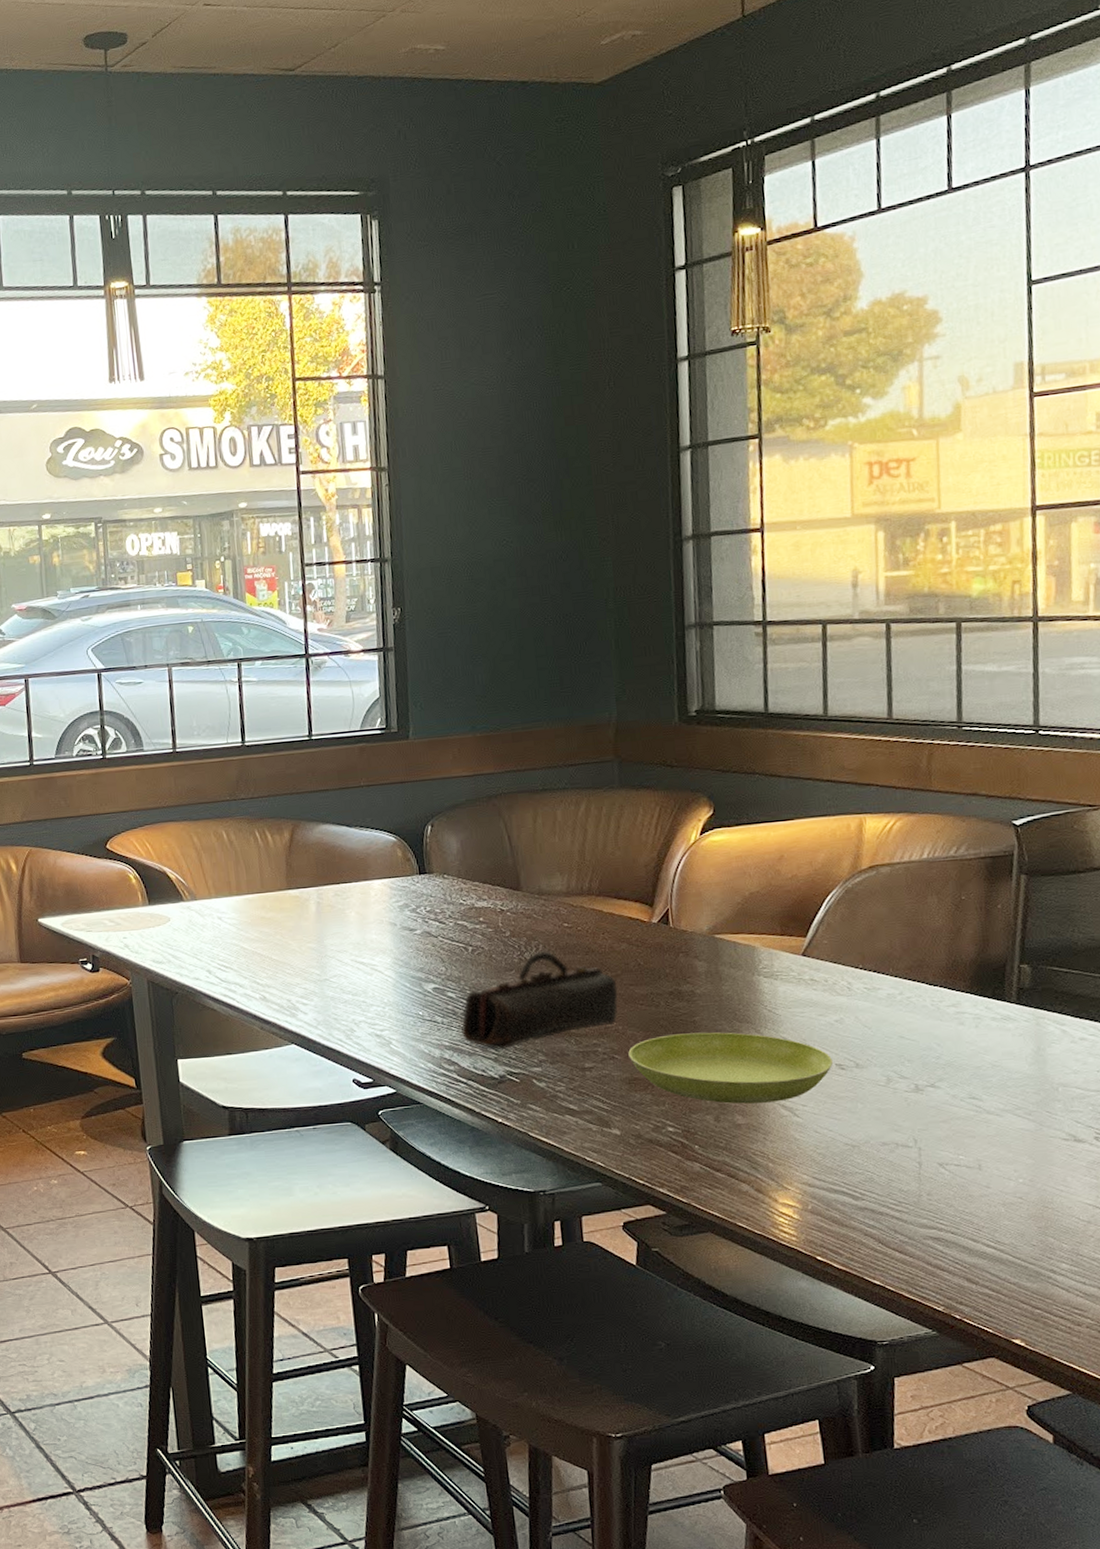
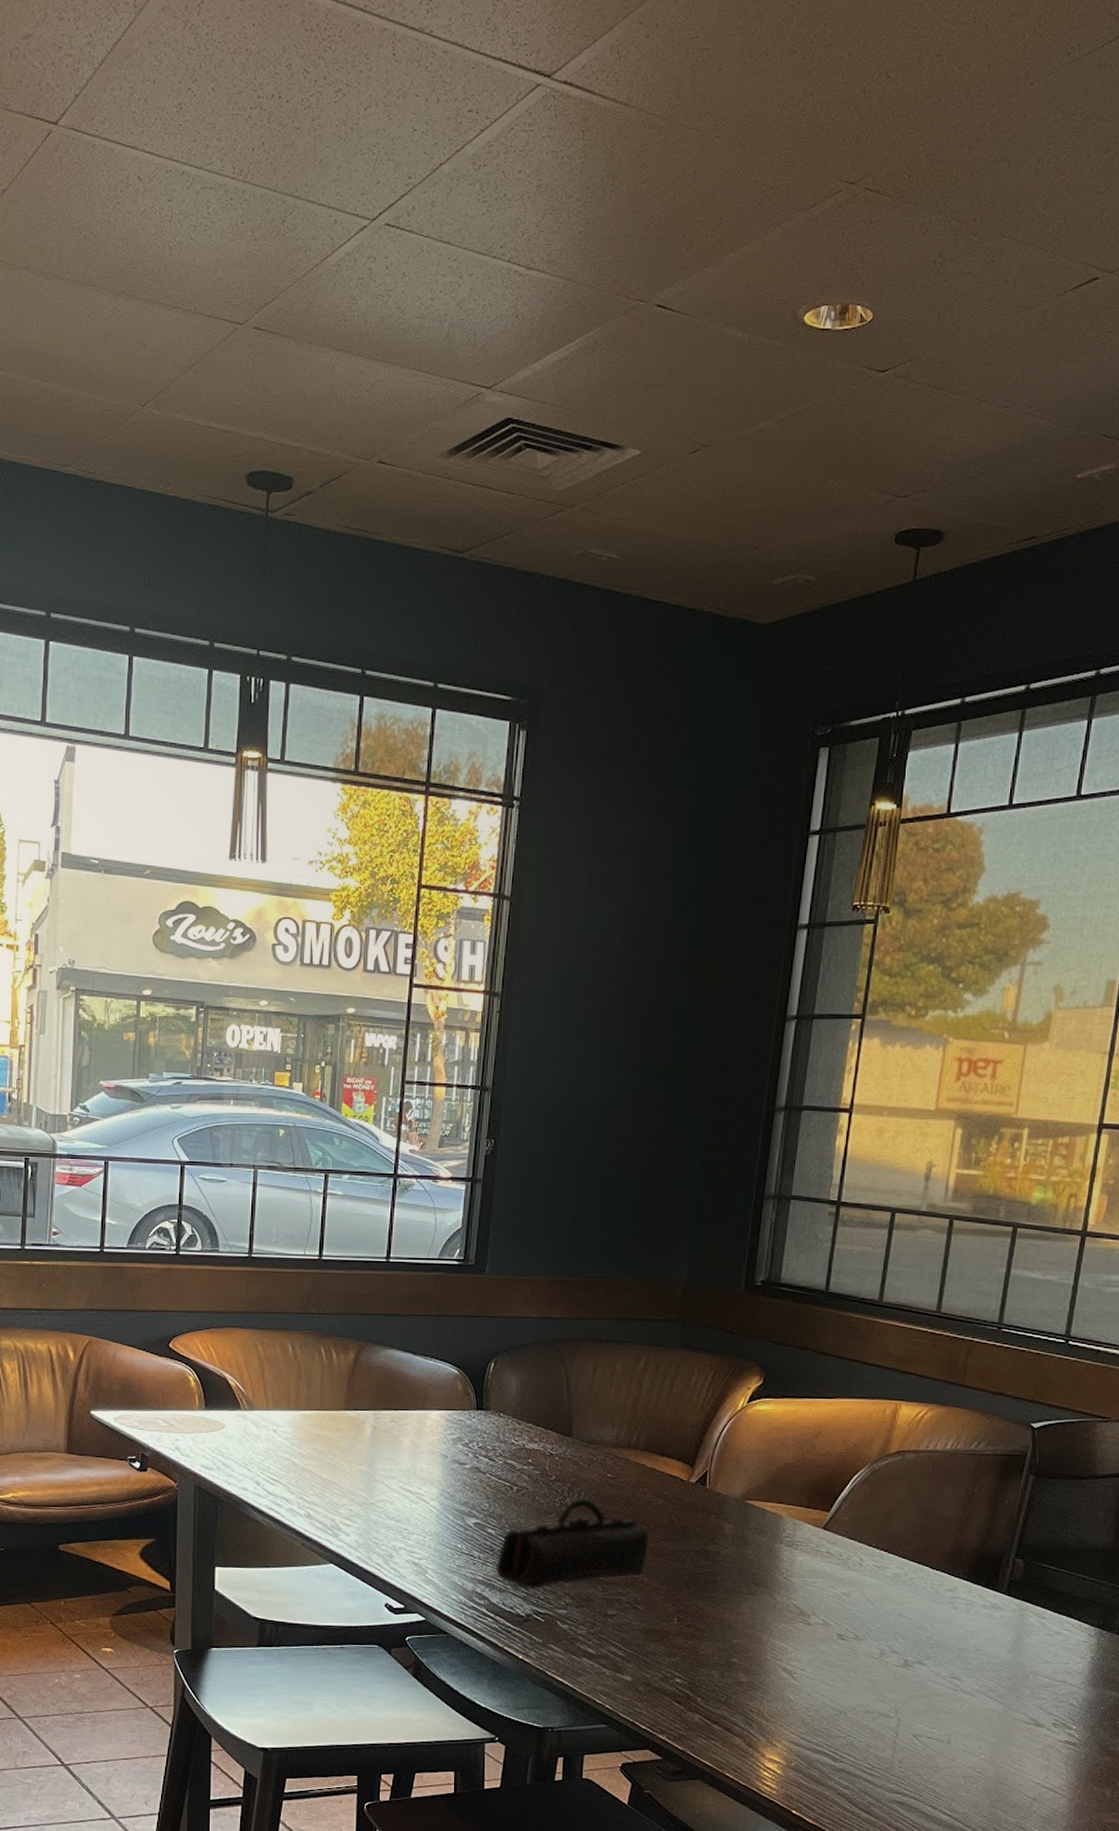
saucer: present [628,1032,834,1104] -> none [650,1591,836,1664]

